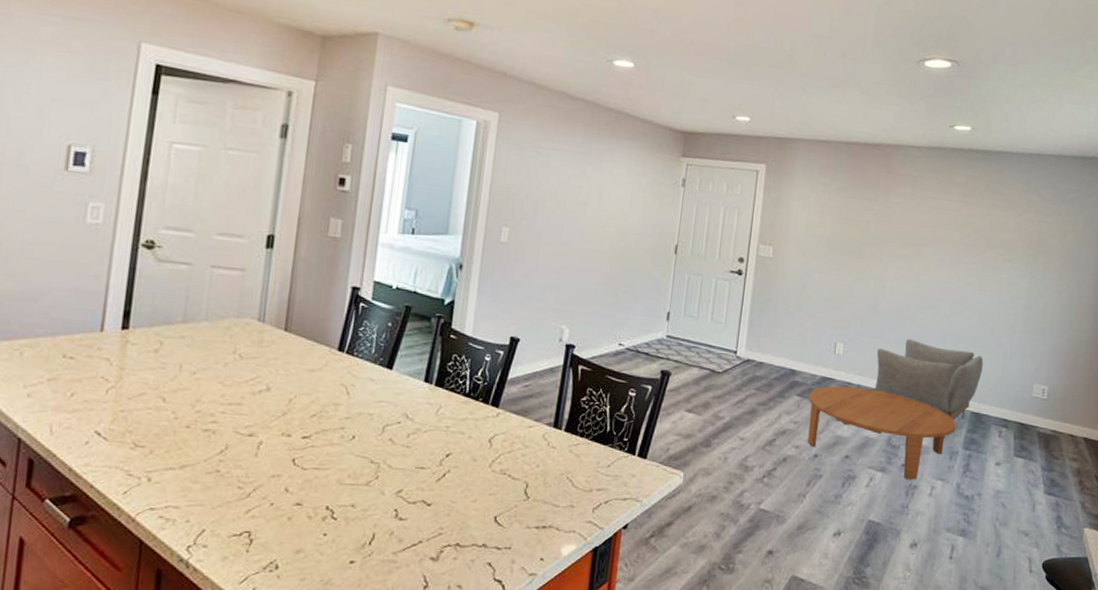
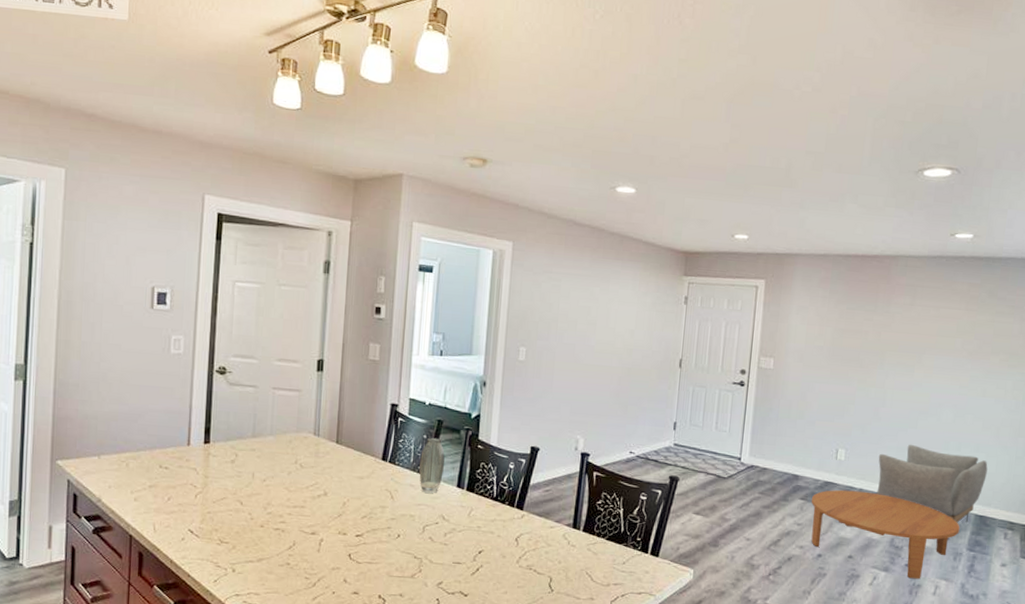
vase: none [381,325,412,389] -> present [419,437,445,493]

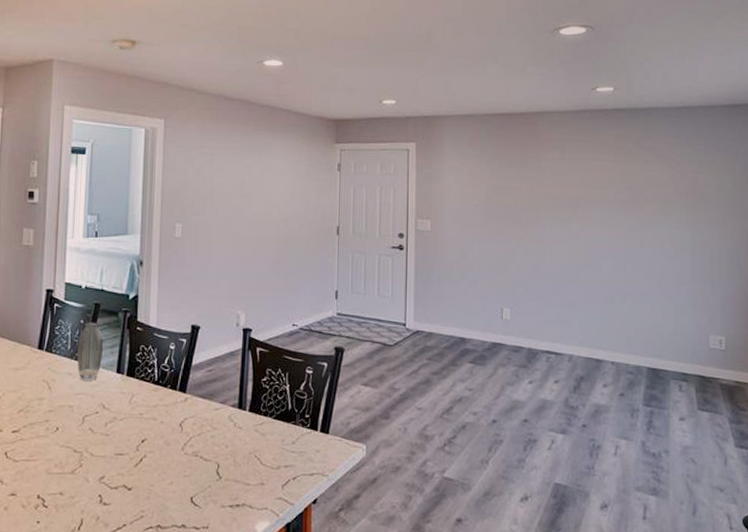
coffee table: present [811,489,960,579] -> none [480,350,634,440]
armchair: present [876,444,988,524] -> none [544,299,654,378]

